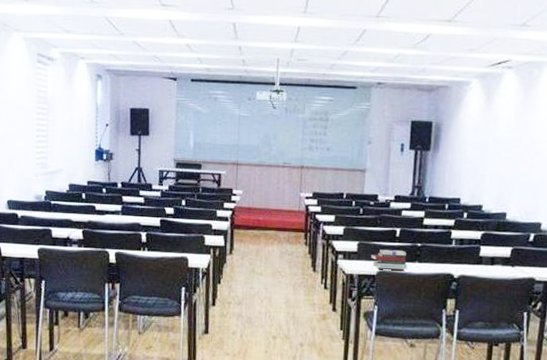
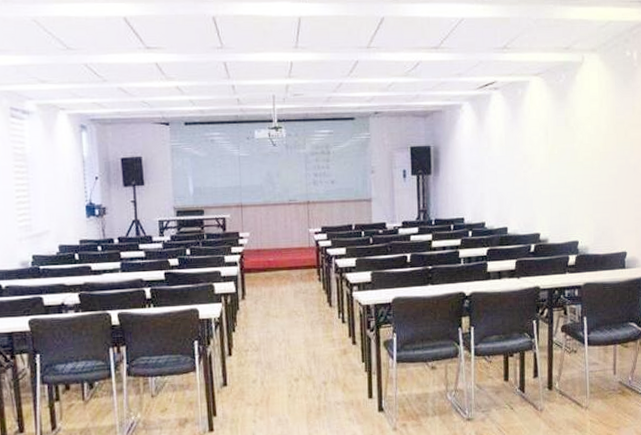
books: present [371,249,408,271] -> none [385,274,421,297]

